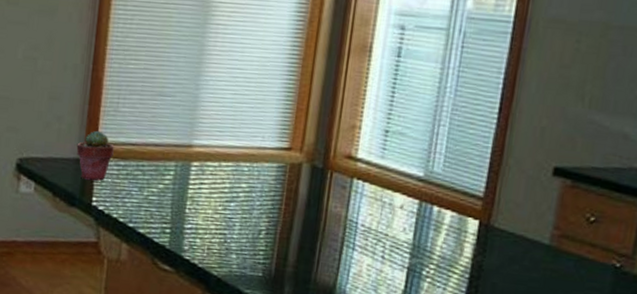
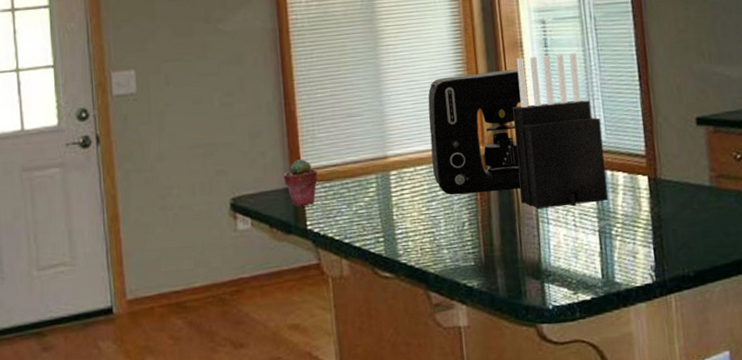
coffee maker: none [238,70,360,207] -> present [428,69,521,195]
knife block: none [329,64,441,238] -> present [513,53,608,209]

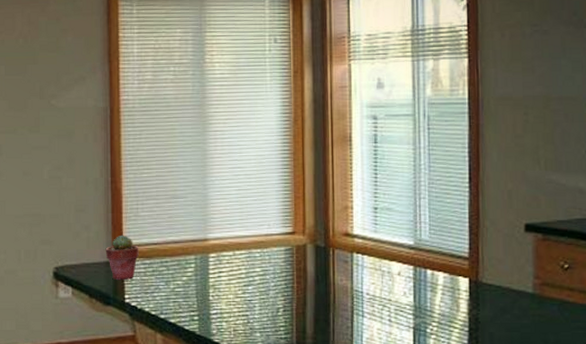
coffee maker: present [428,69,521,195] -> none [251,162,346,281]
knife block: present [513,53,608,209] -> none [336,151,426,302]

